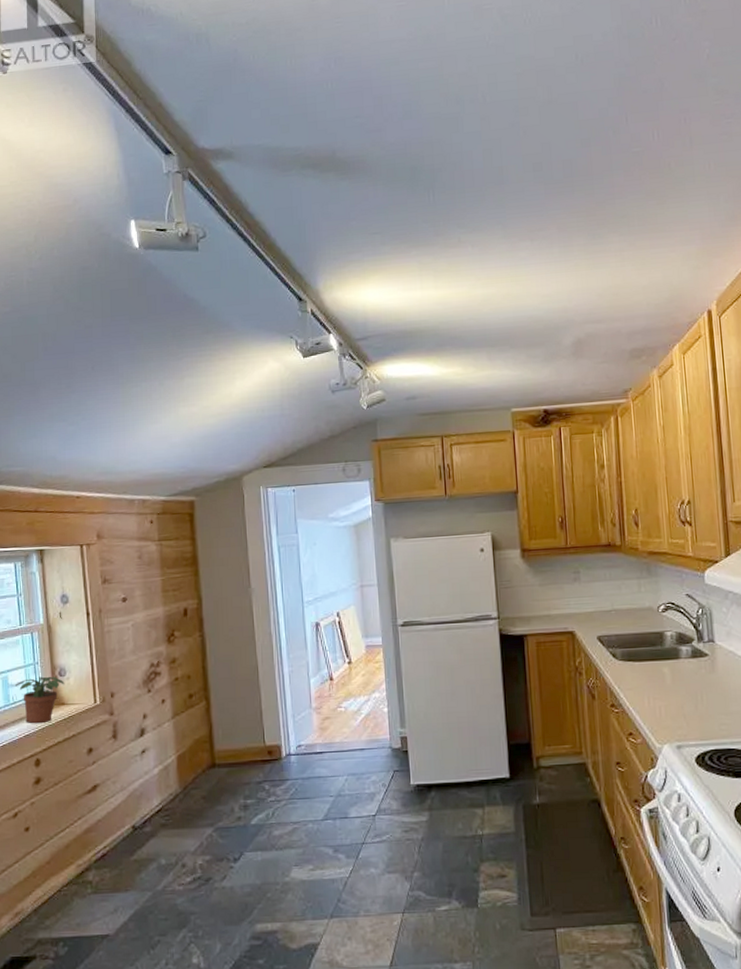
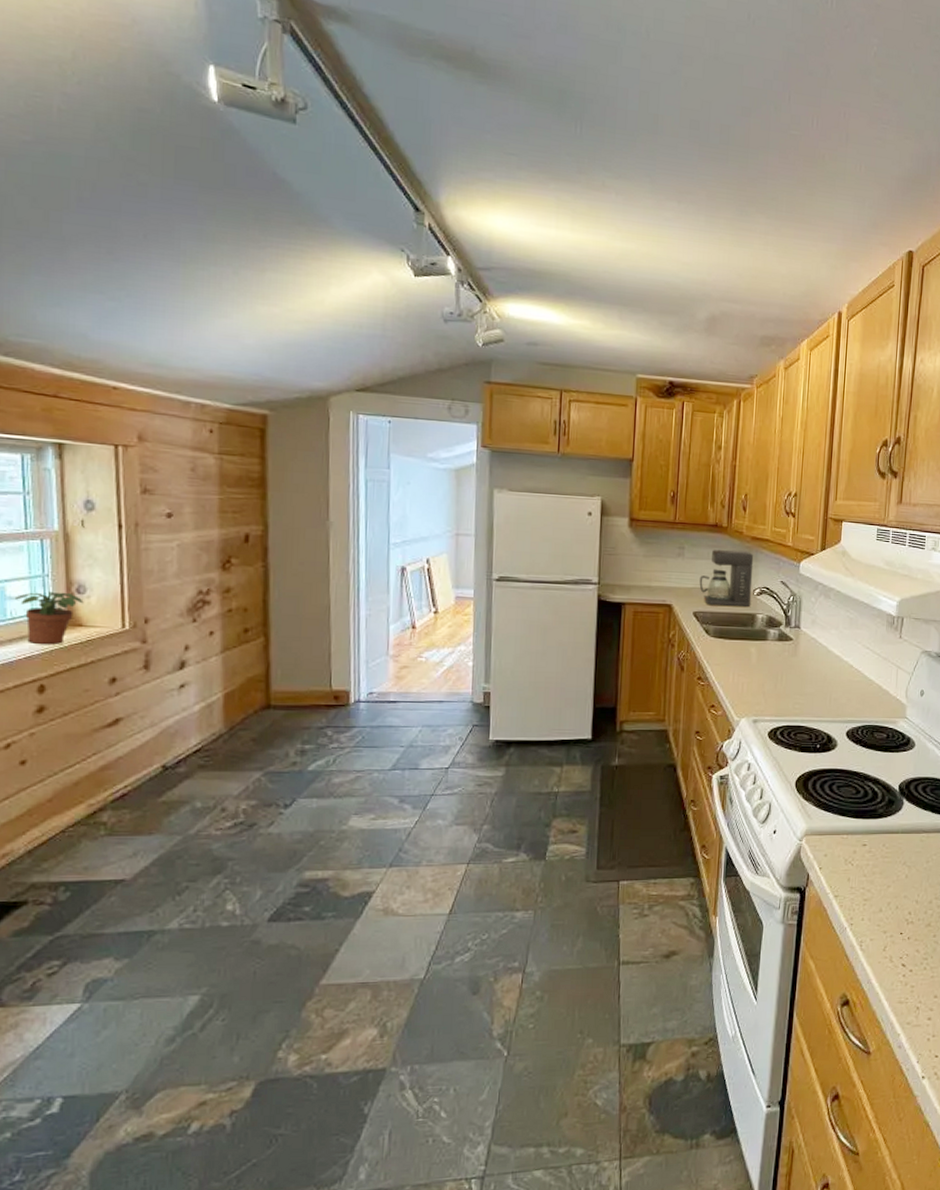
coffee maker: none [599,567,657,629] -> present [699,549,754,608]

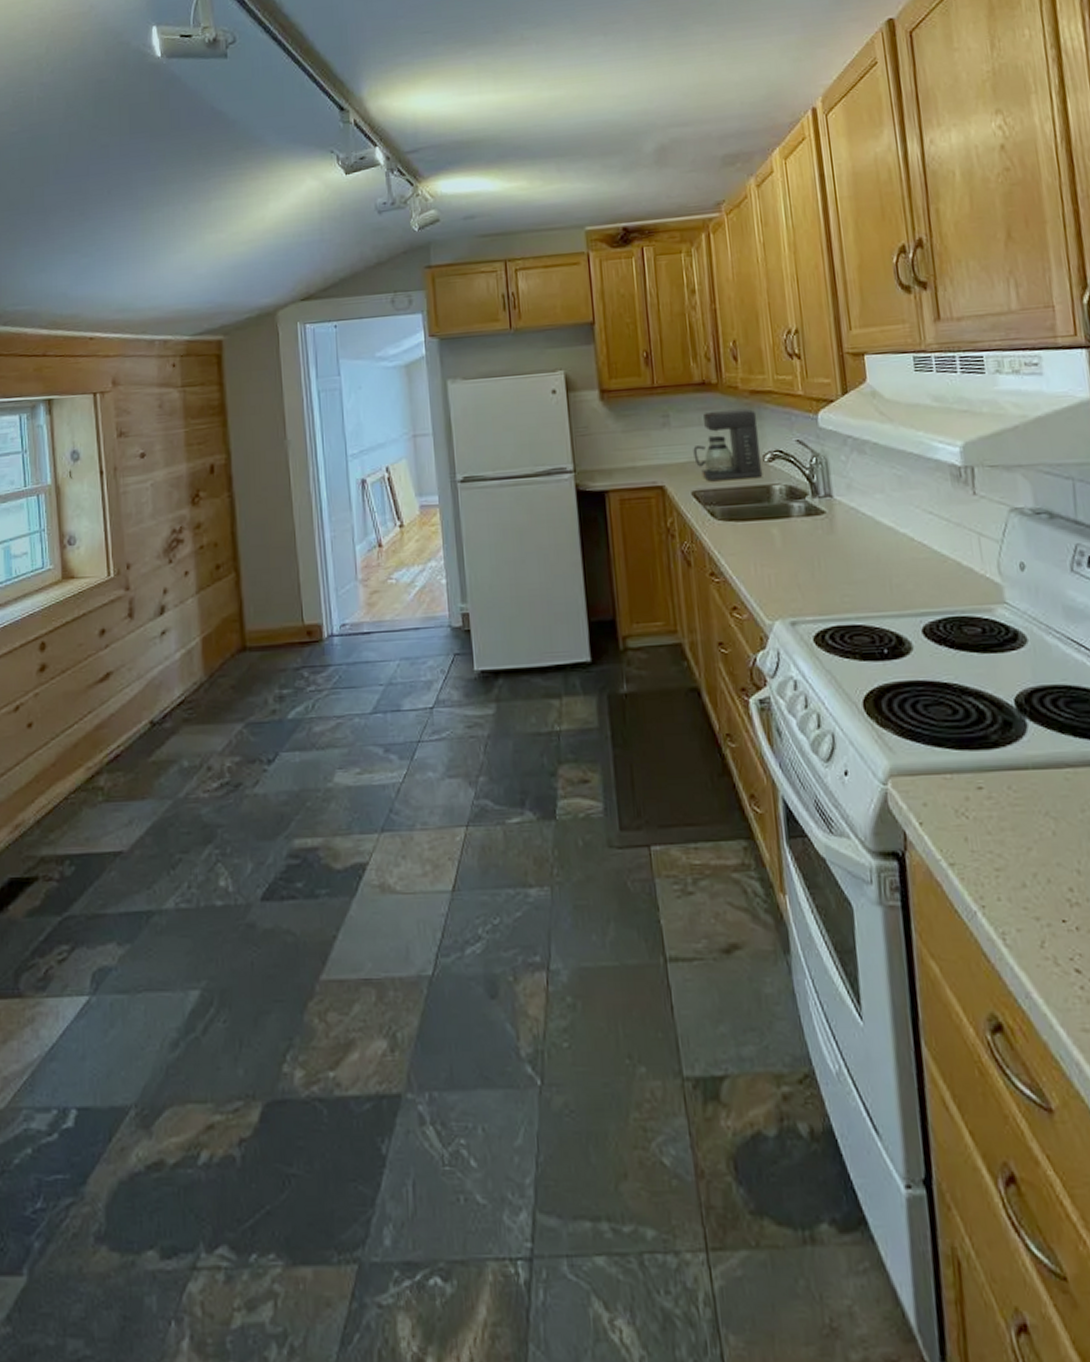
potted plant: present [14,591,84,644] -> none [18,545,74,600]

